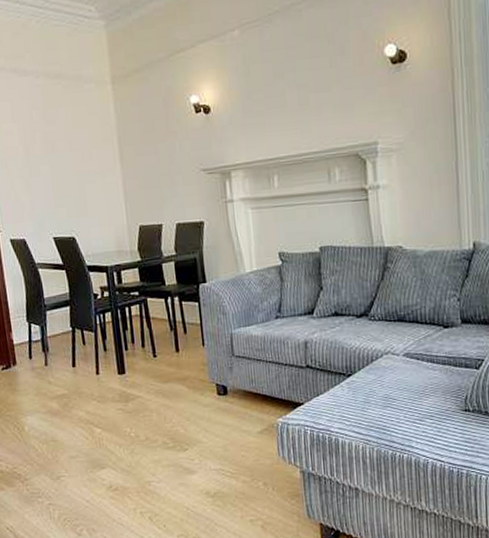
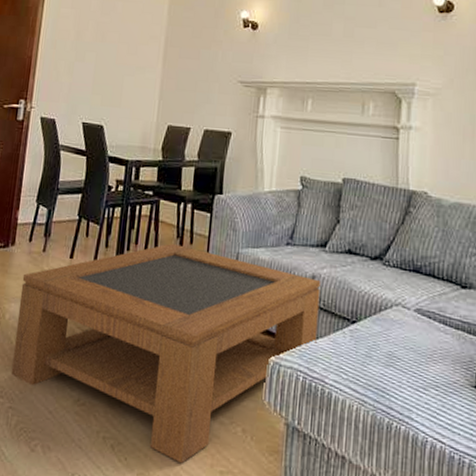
coffee table: none [31,336,318,521] -> present [11,244,321,464]

